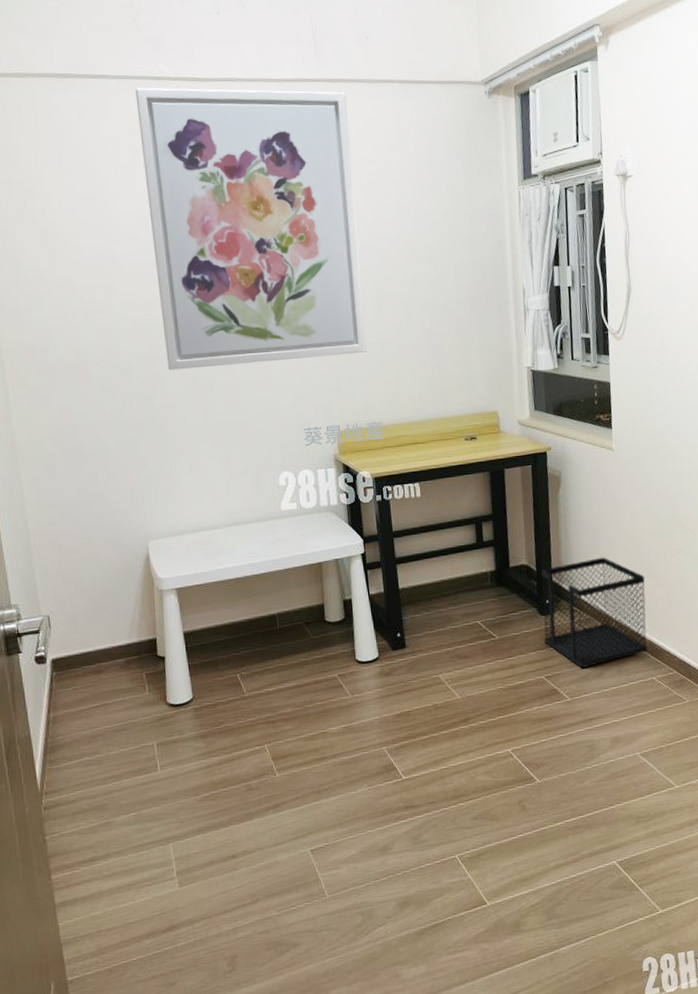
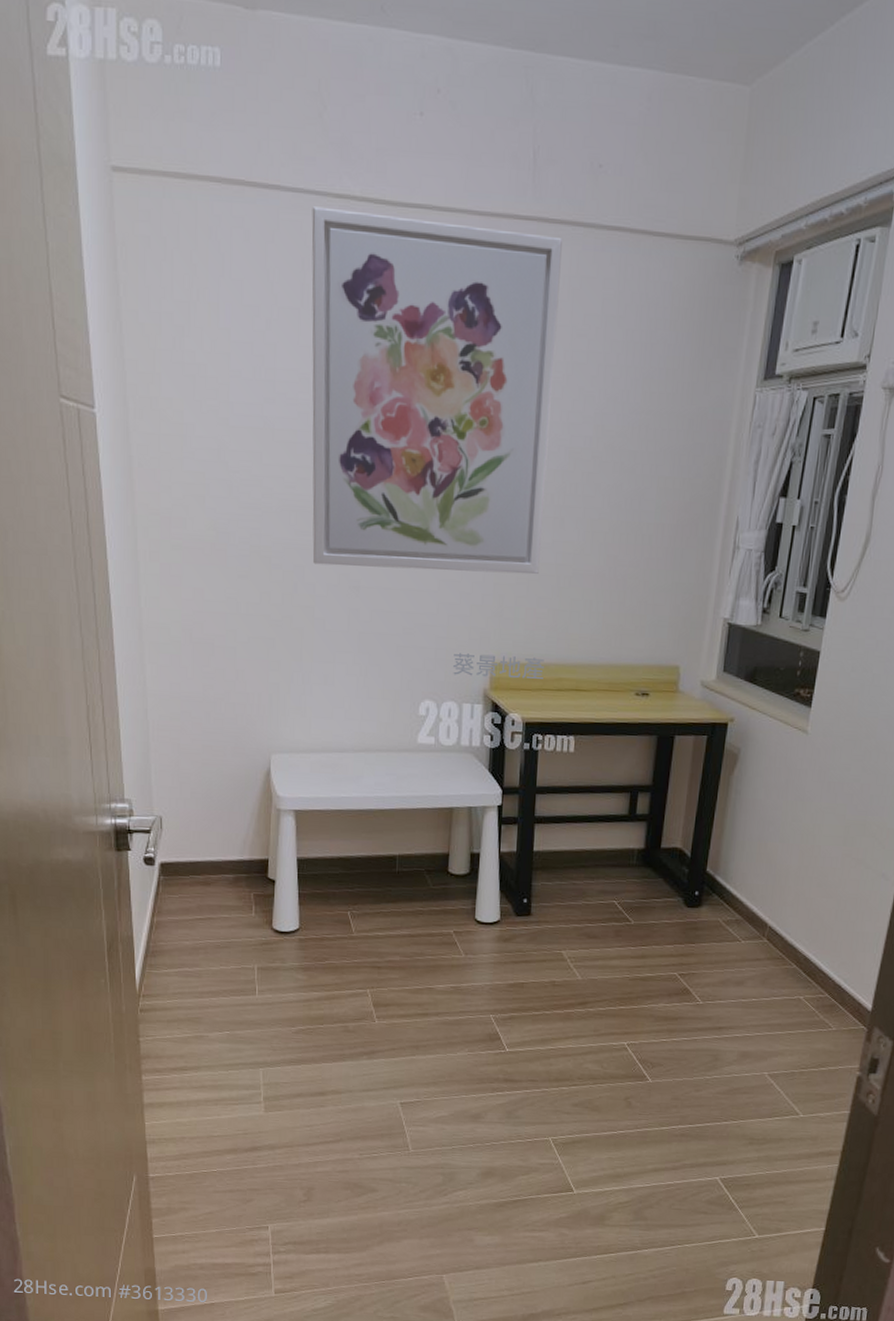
wastebasket: present [541,557,648,668] -> none [685,854,814,972]

